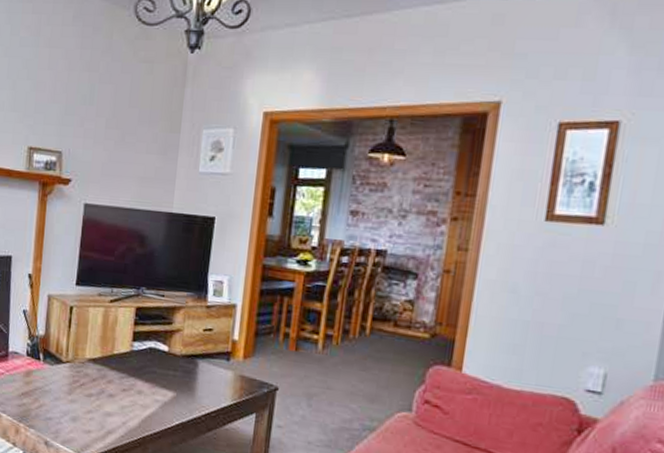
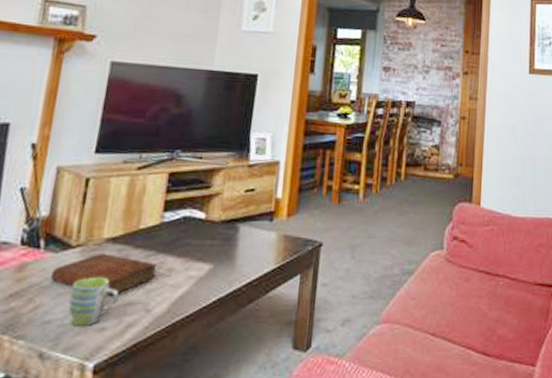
bible: none [49,370,129,406] -> present [50,253,157,296]
mug: none [63,388,100,427] -> present [68,276,119,326]

